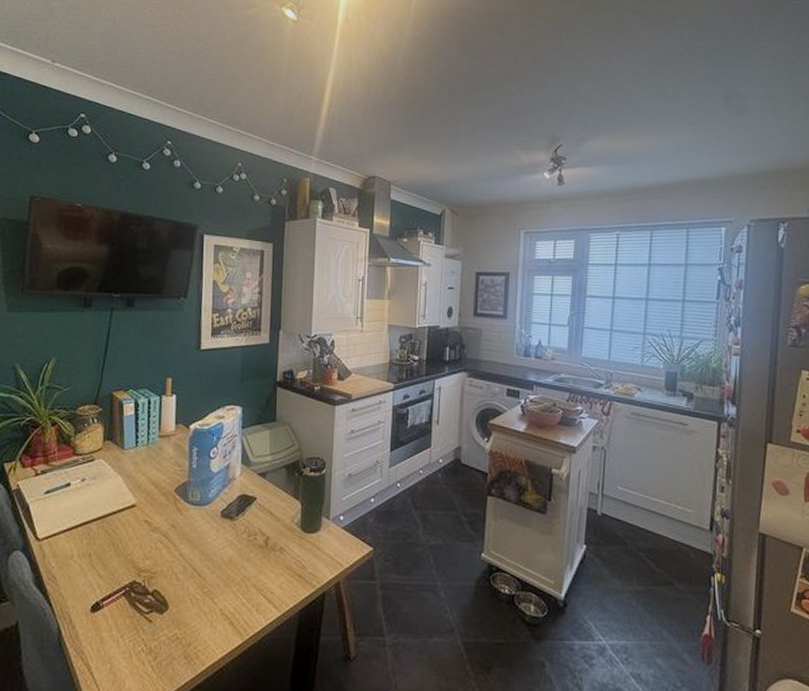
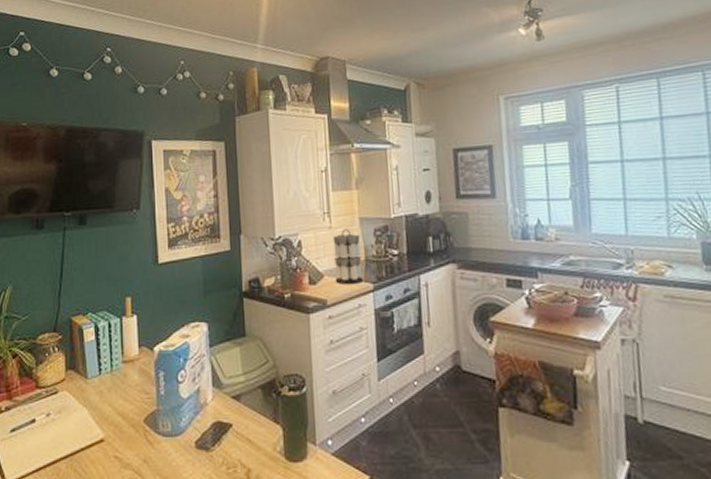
spice rack: none [361,333,387,384] -> present [333,229,364,286]

